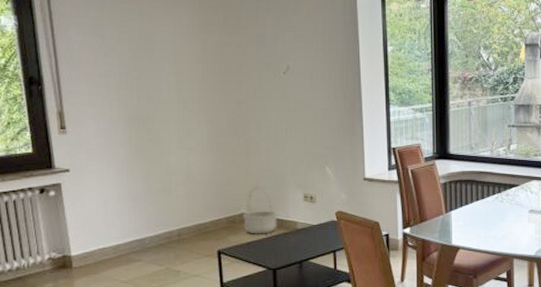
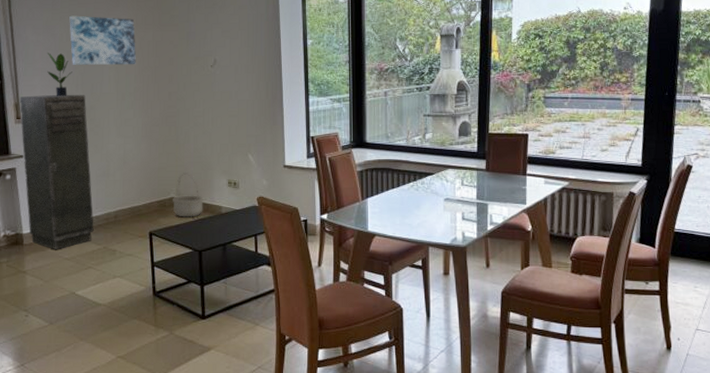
storage cabinet: none [63,102,155,273] -> present [19,95,94,250]
potted plant: none [95,55,126,104] -> present [47,53,72,96]
wall art: none [120,14,200,71] -> present [69,15,137,65]

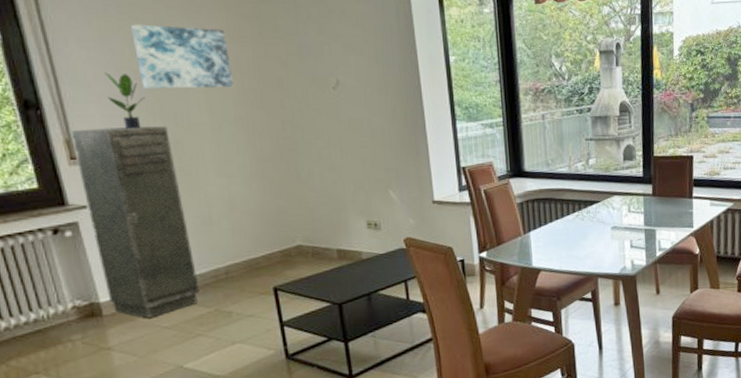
basket: present [172,173,204,217] -> none [298,215,340,268]

